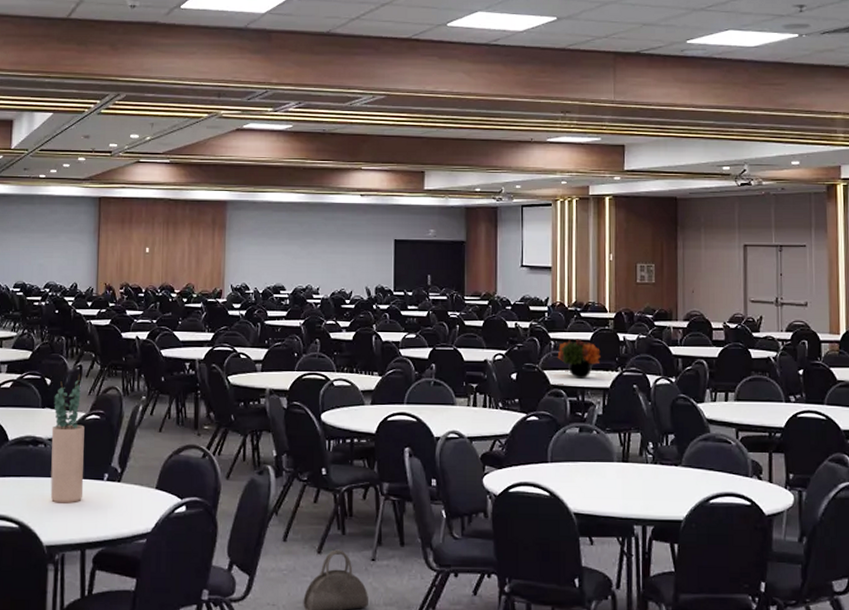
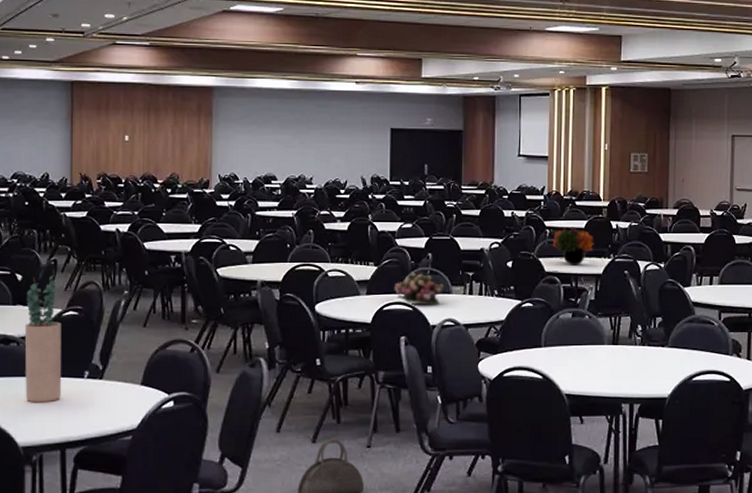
flower arrangement: none [398,382,448,417] -> present [394,272,445,306]

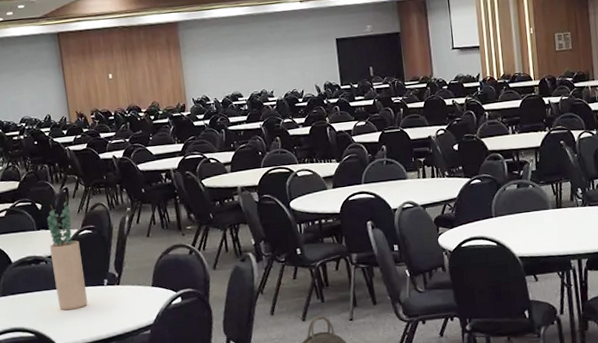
flower arrangement: present [394,272,445,306] -> none [356,163,401,192]
flower arrangement: present [552,227,594,266] -> none [492,107,530,142]

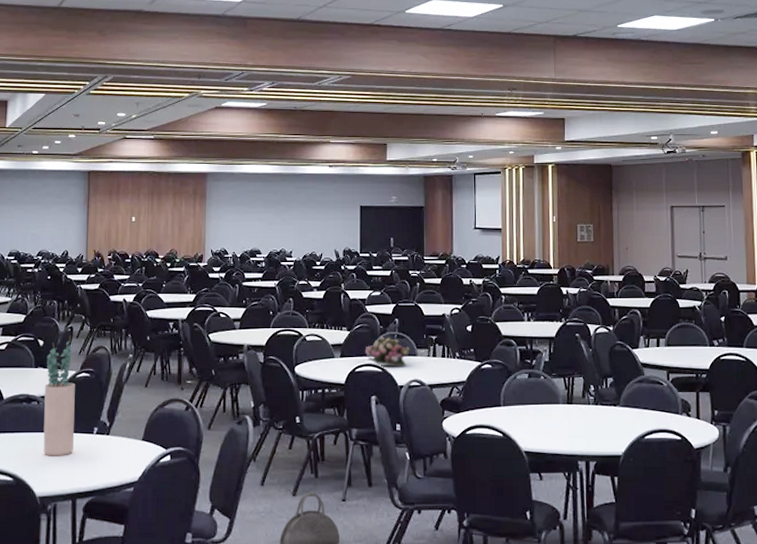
flower arrangement: none [356,163,401,192] -> present [365,336,411,367]

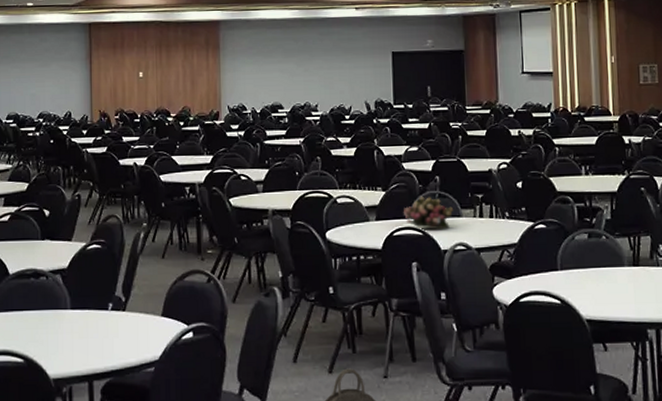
vase: present [43,335,75,456] -> none [52,204,88,335]

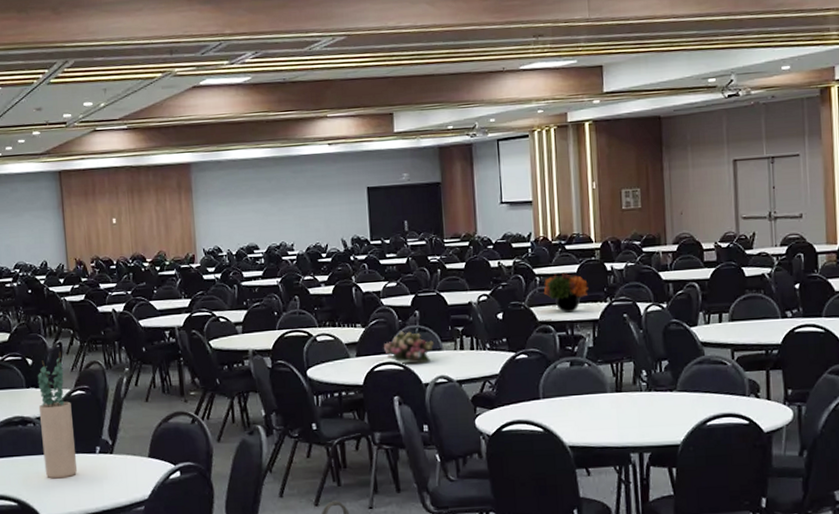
vase: none [52,204,88,335] -> present [37,352,78,479]
flower arrangement: none [562,144,607,184] -> present [543,272,588,313]

